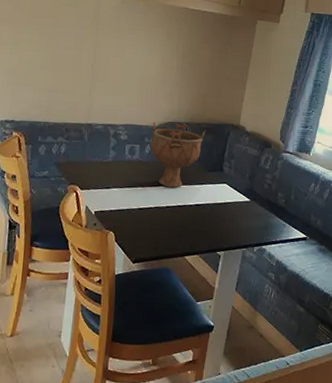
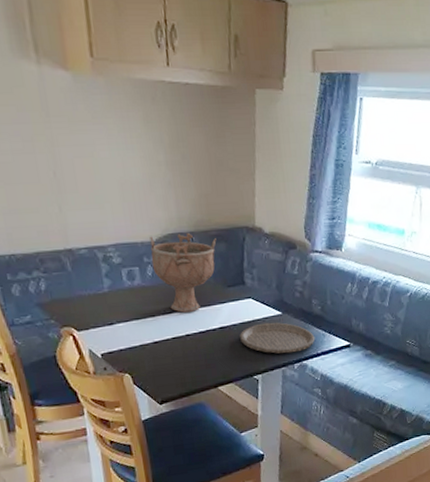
plate: none [211,206,276,237] -> present [240,322,315,354]

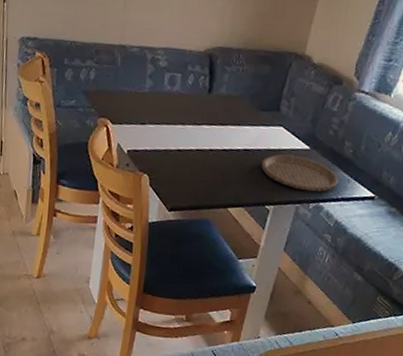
decorative bowl: present [149,232,217,313] -> none [194,46,262,128]

